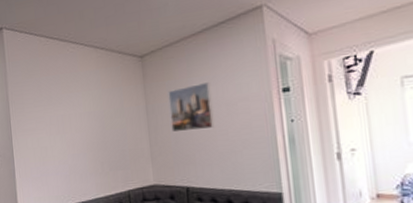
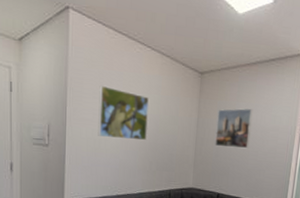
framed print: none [38,92,94,144] -> present [98,86,150,141]

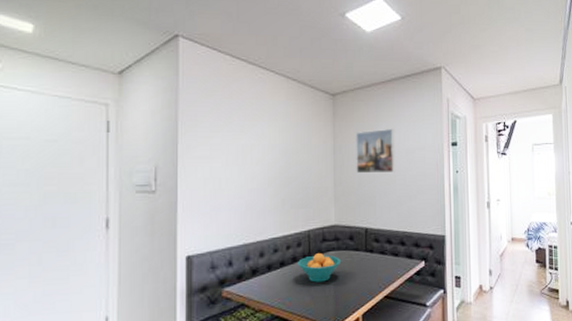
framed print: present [98,86,150,141] -> none [217,117,277,176]

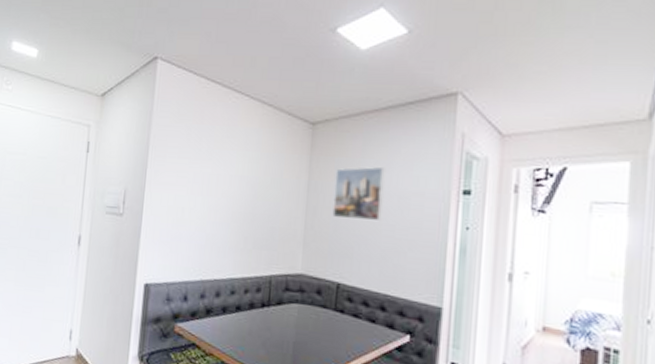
fruit bowl: present [297,253,340,283] -> none [254,303,304,337]

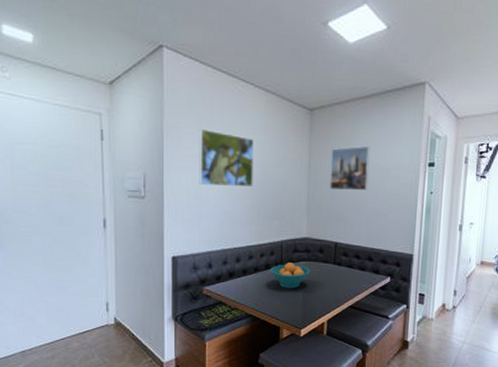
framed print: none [181,143,246,210] -> present [199,129,255,188]
fruit bowl: none [254,303,304,337] -> present [269,263,310,289]

